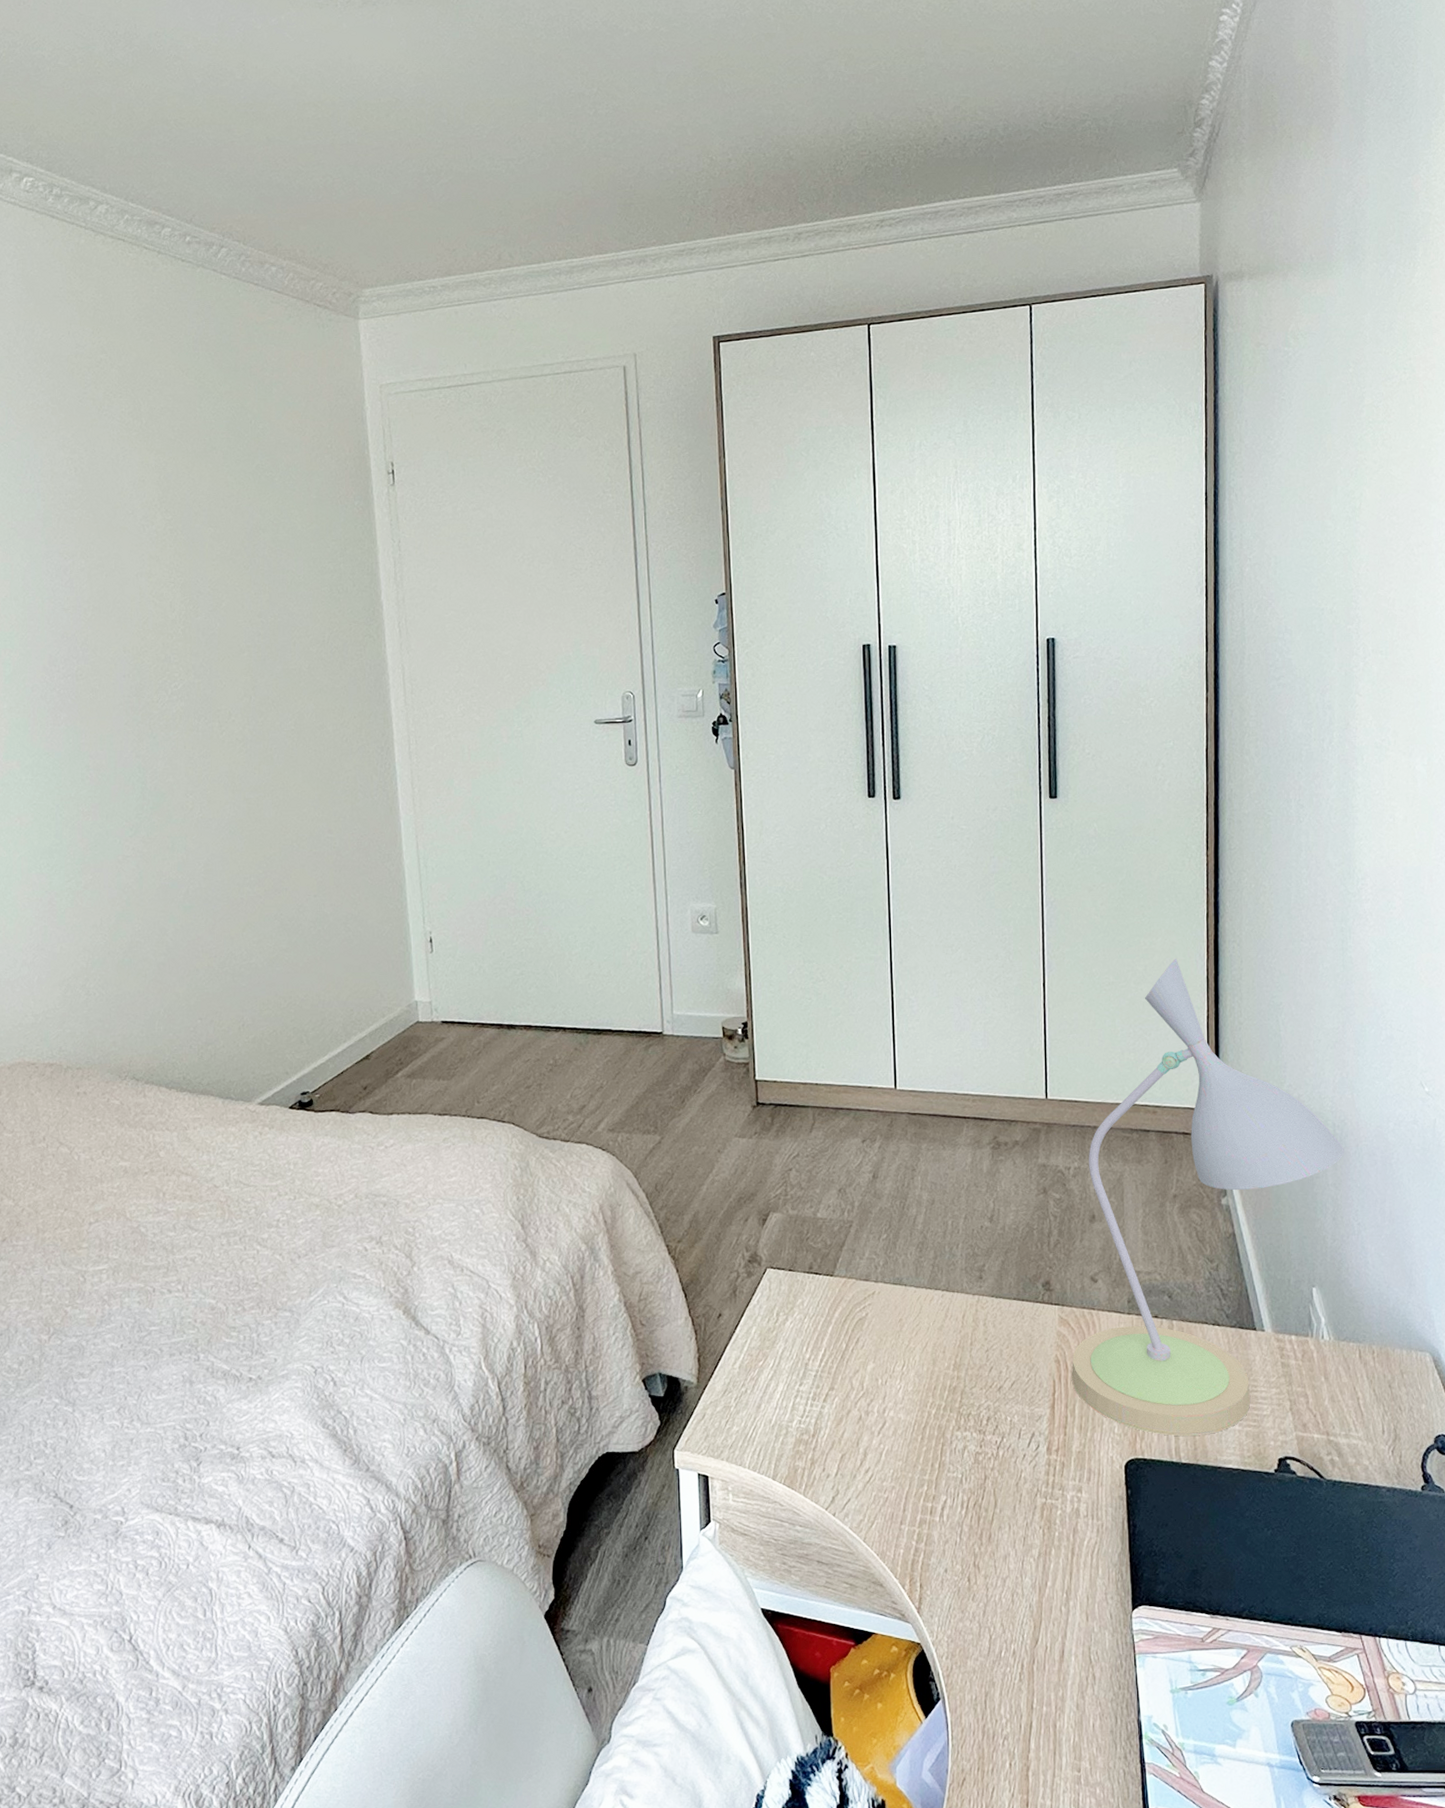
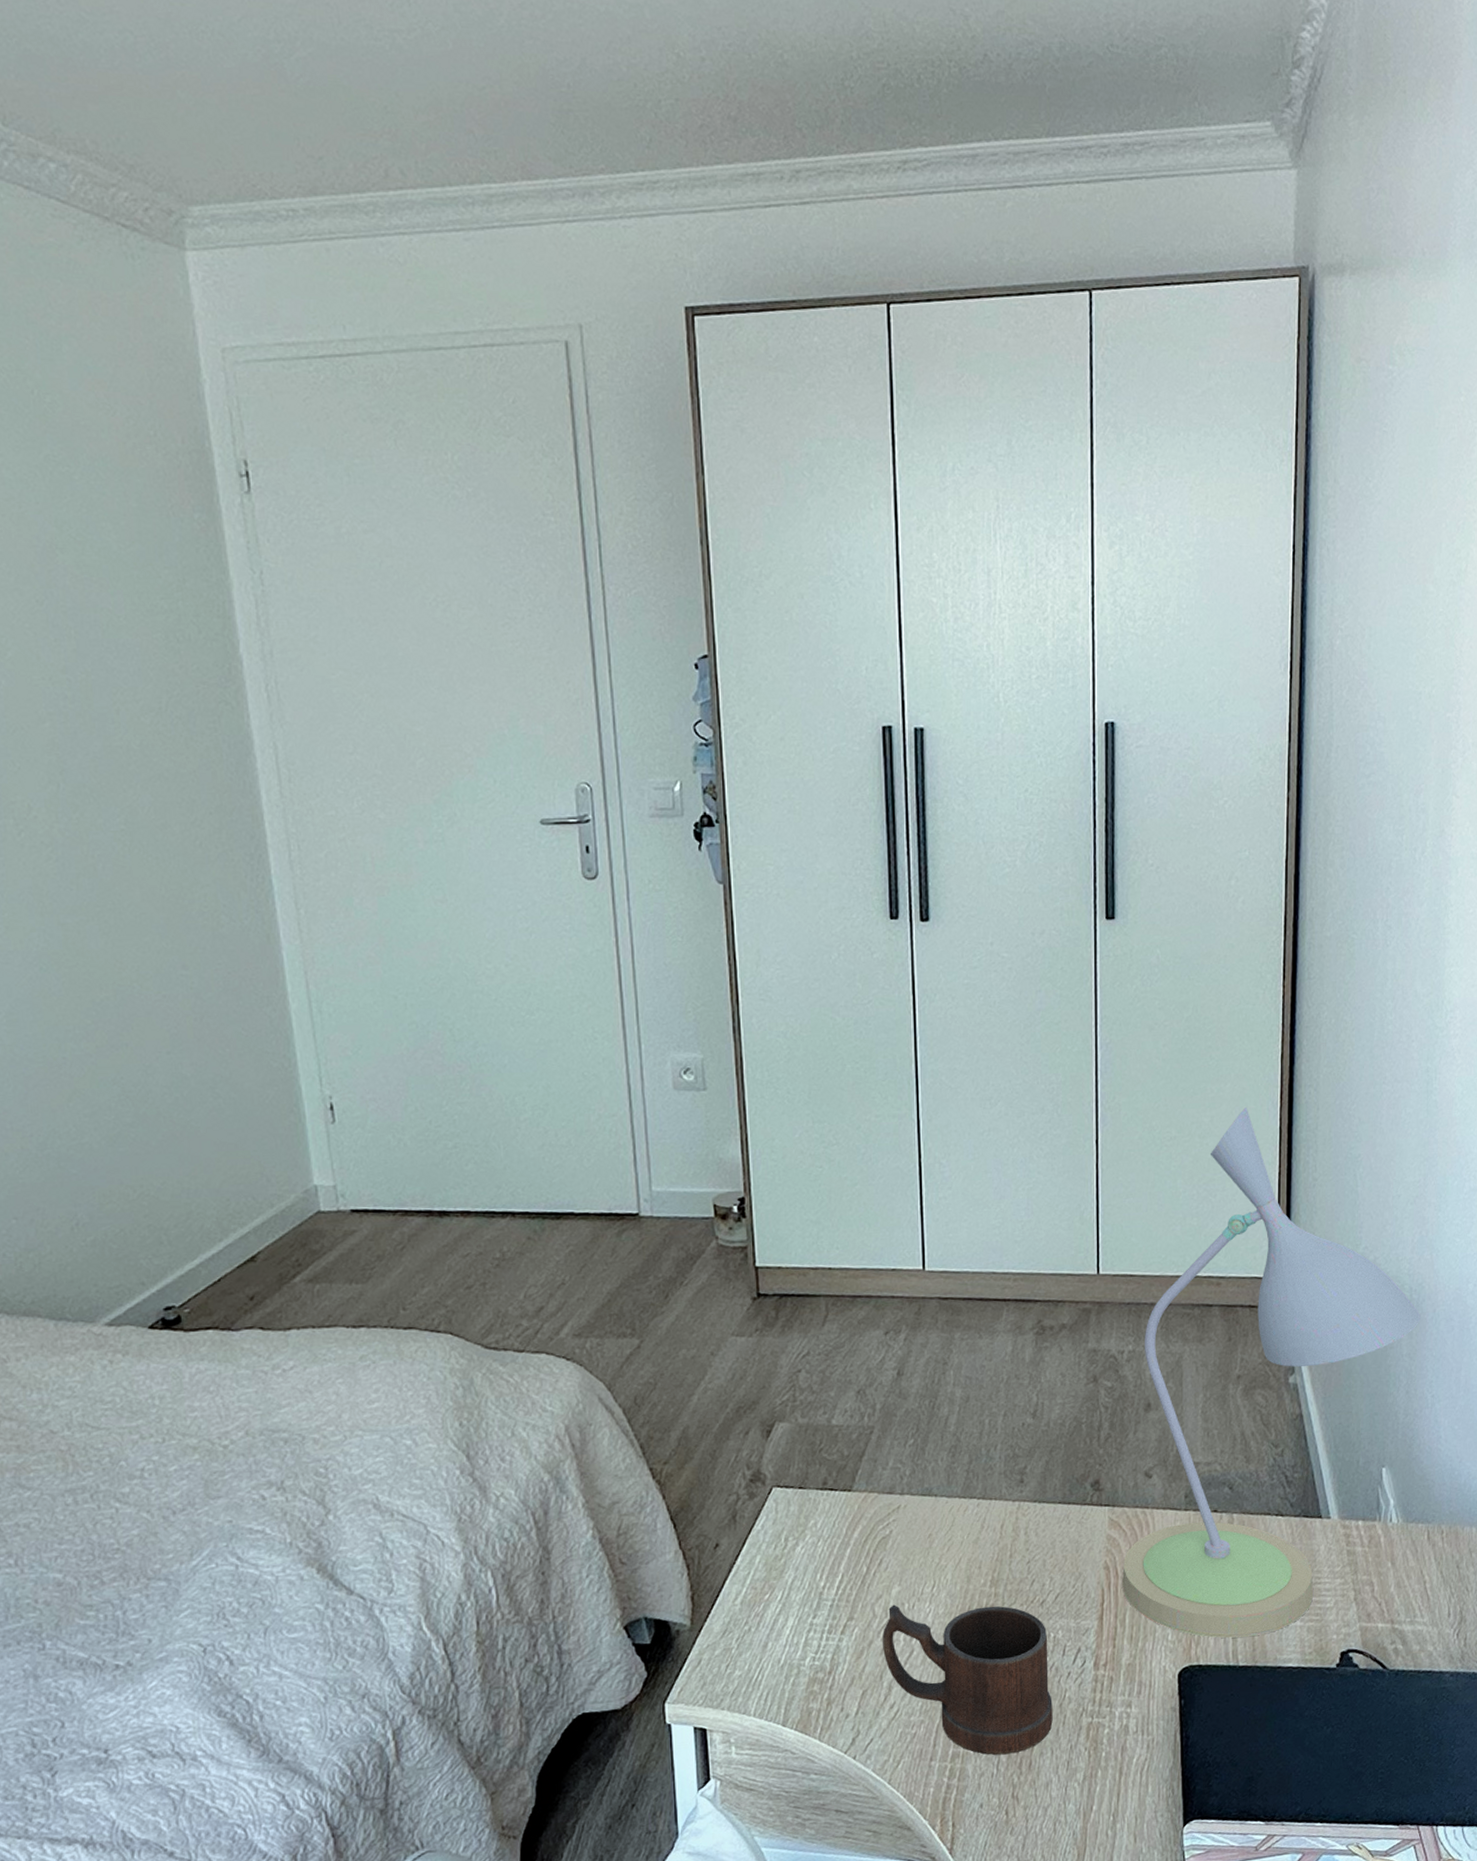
mug: none [859,1379,1010,1525] -> present [883,1604,1053,1755]

